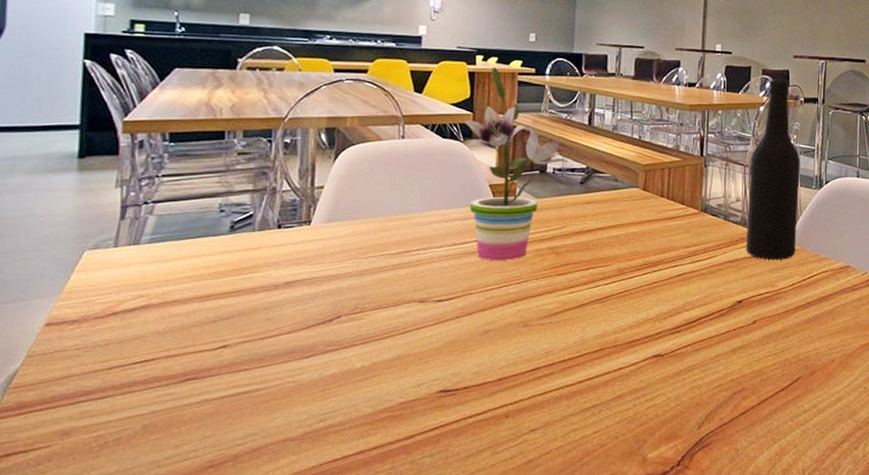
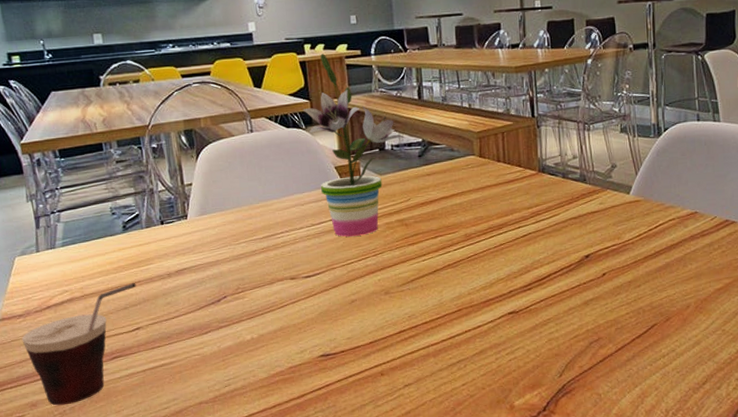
cup: none [69,292,233,436] -> present [22,283,137,406]
bottle: present [746,79,801,261] -> none [583,28,639,215]

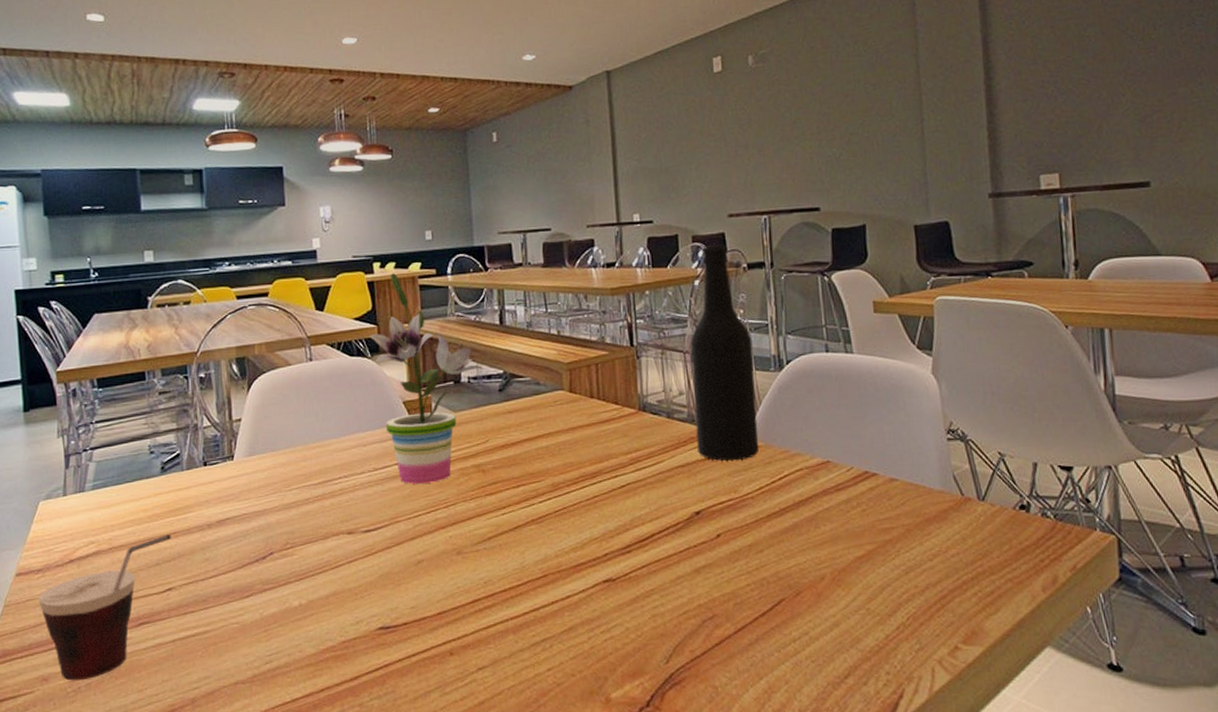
bottle: none [583,28,639,215] -> present [691,244,759,463]

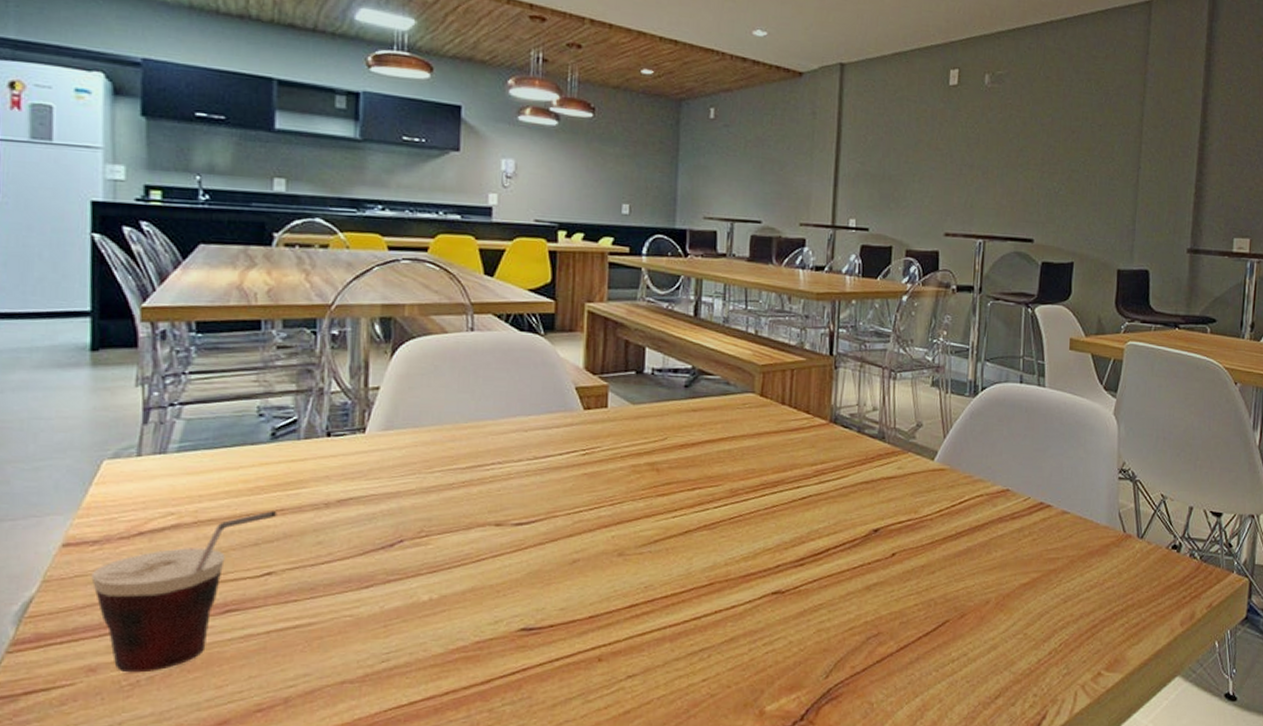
potted plant: present [369,273,484,484] -> none [544,245,671,478]
bottle: present [691,244,759,463] -> none [884,262,952,483]

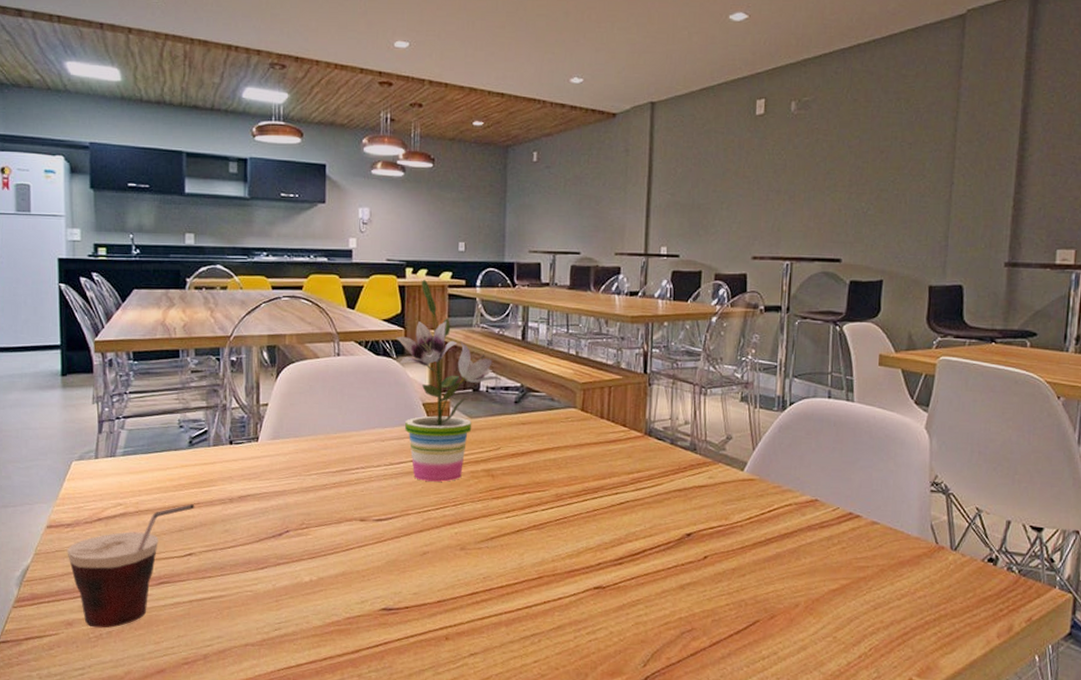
potted plant: none [544,245,671,478] -> present [396,280,503,482]

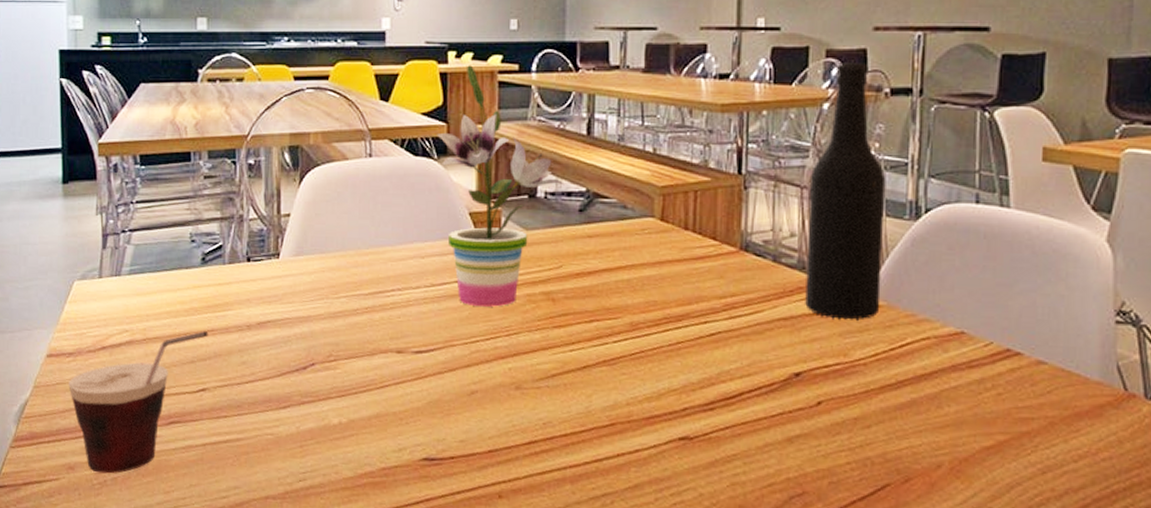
bottle: none [696,285,760,492] -> present [805,63,886,321]

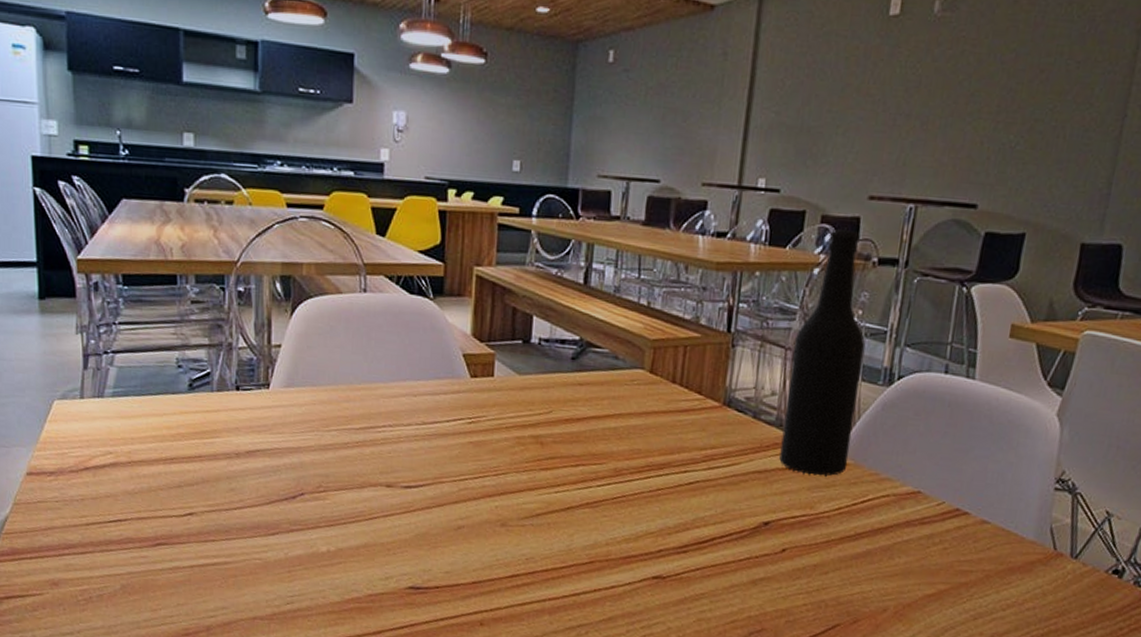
cup: present [68,331,209,474] -> none [50,457,196,591]
potted plant: present [437,65,565,307] -> none [433,204,559,447]

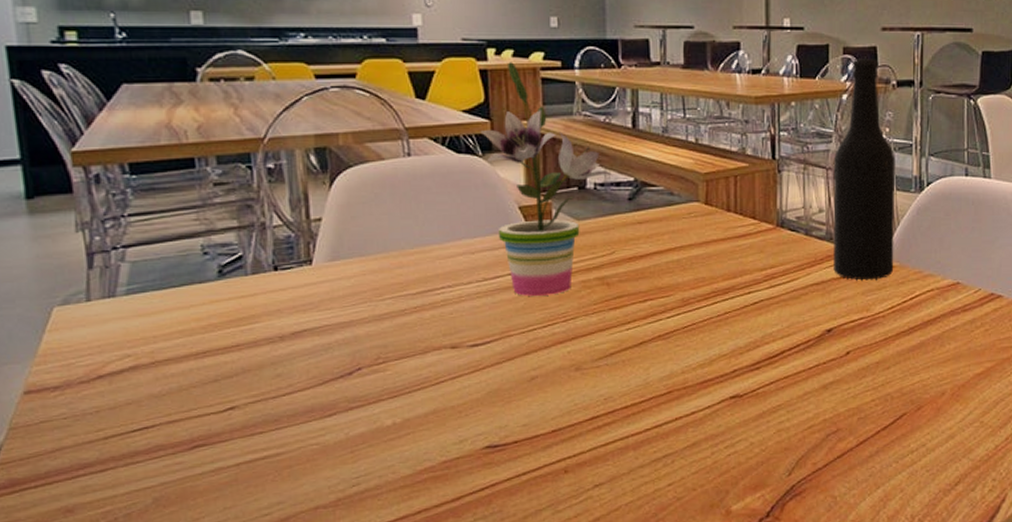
potted plant: none [433,204,559,447] -> present [480,62,613,296]

